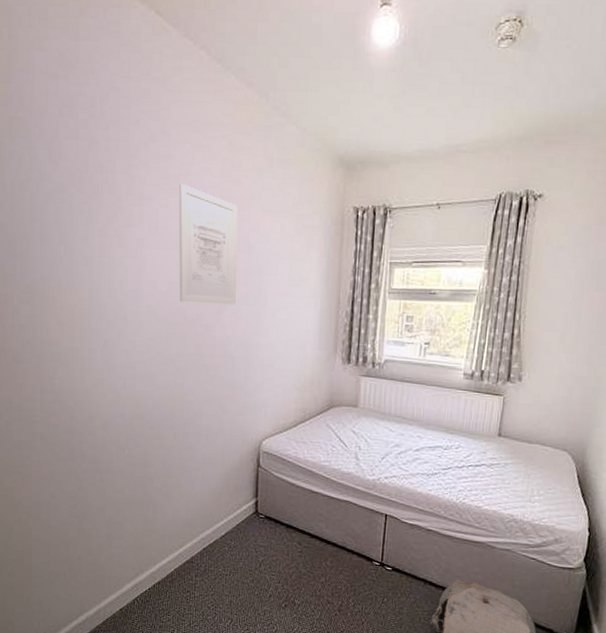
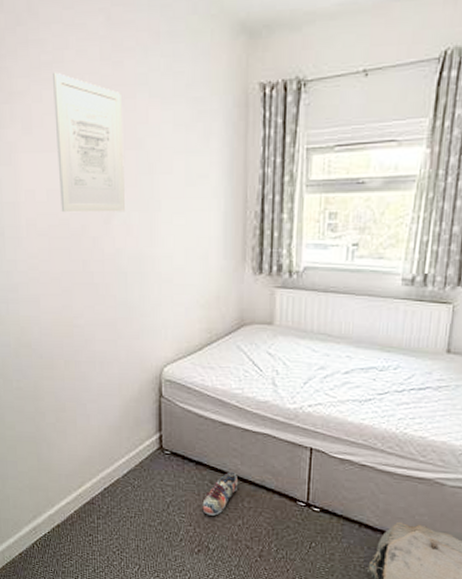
shoe: none [290,534,323,574] -> present [202,471,239,516]

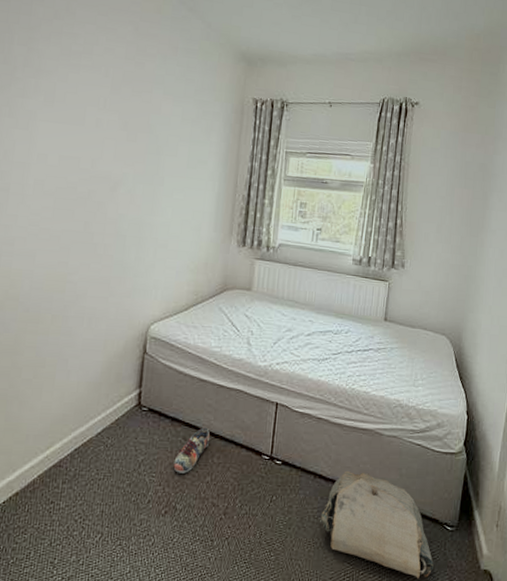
wall art: present [53,72,126,213] -> none [70,60,140,183]

